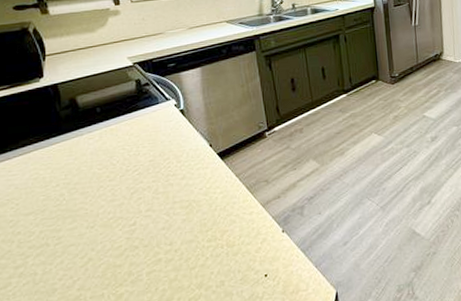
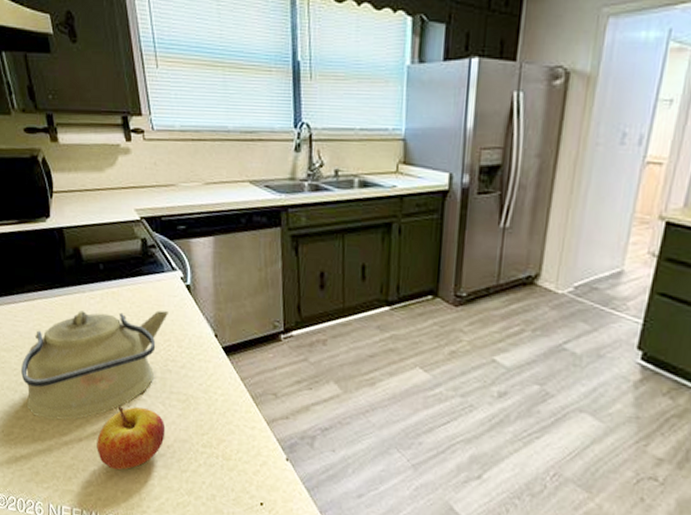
kettle: none [18,135,166,261] -> present [21,310,168,420]
apple: none [104,222,172,288] -> present [97,406,166,470]

